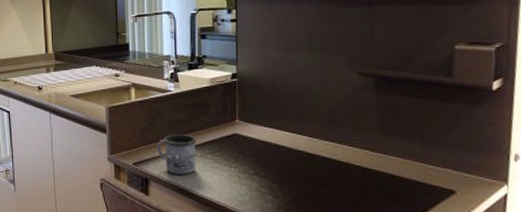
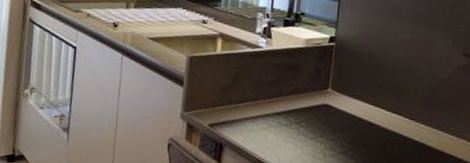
mug: present [156,134,196,174] -> none [237,96,282,145]

